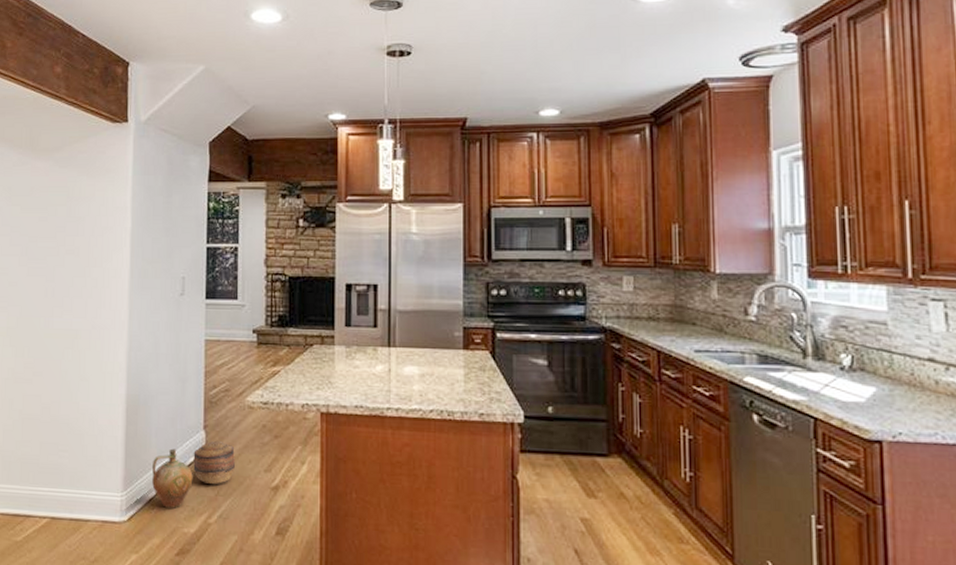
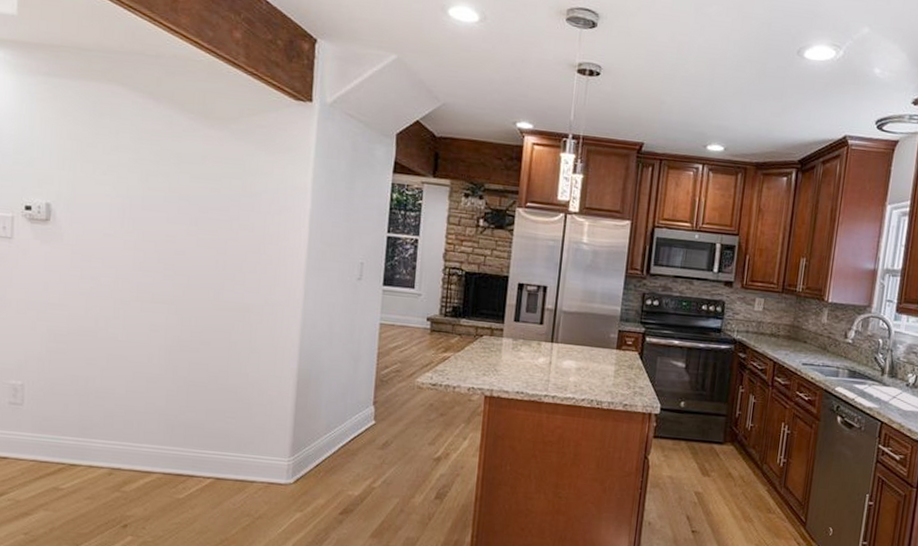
ceramic jug: present [152,448,193,508] -> none [320,420,361,474]
basket: present [193,440,236,485] -> none [361,415,402,455]

